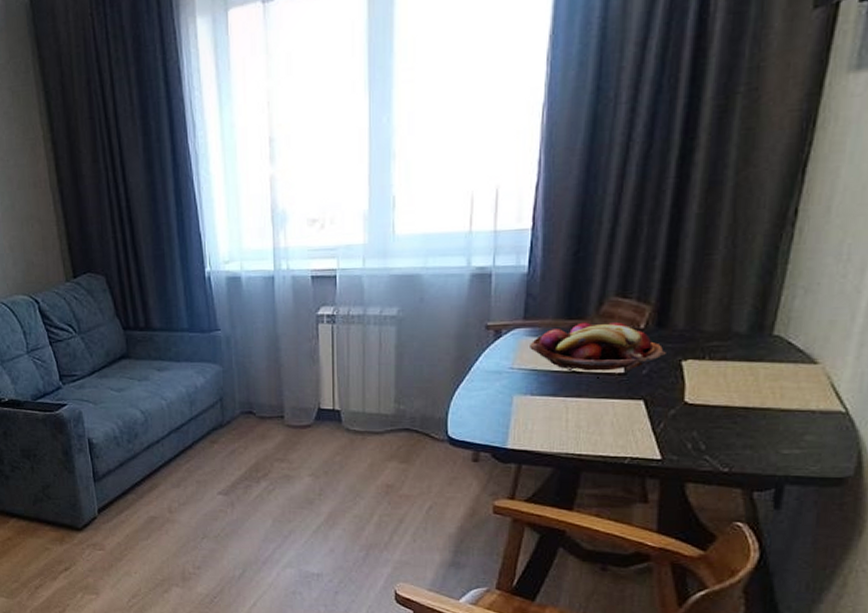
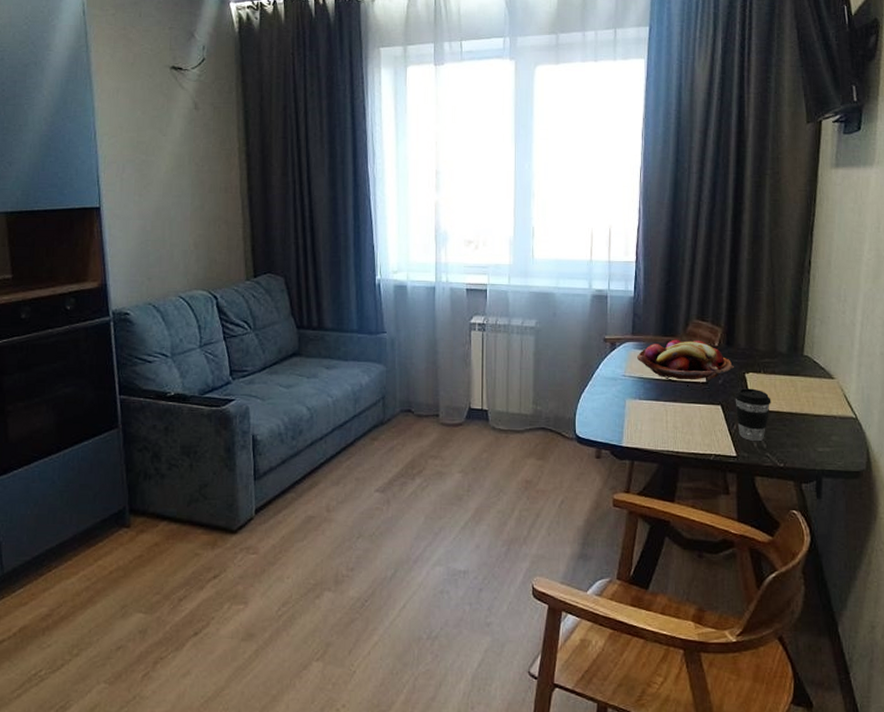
coffee cup: none [663,379,718,441] -> present [735,388,771,441]

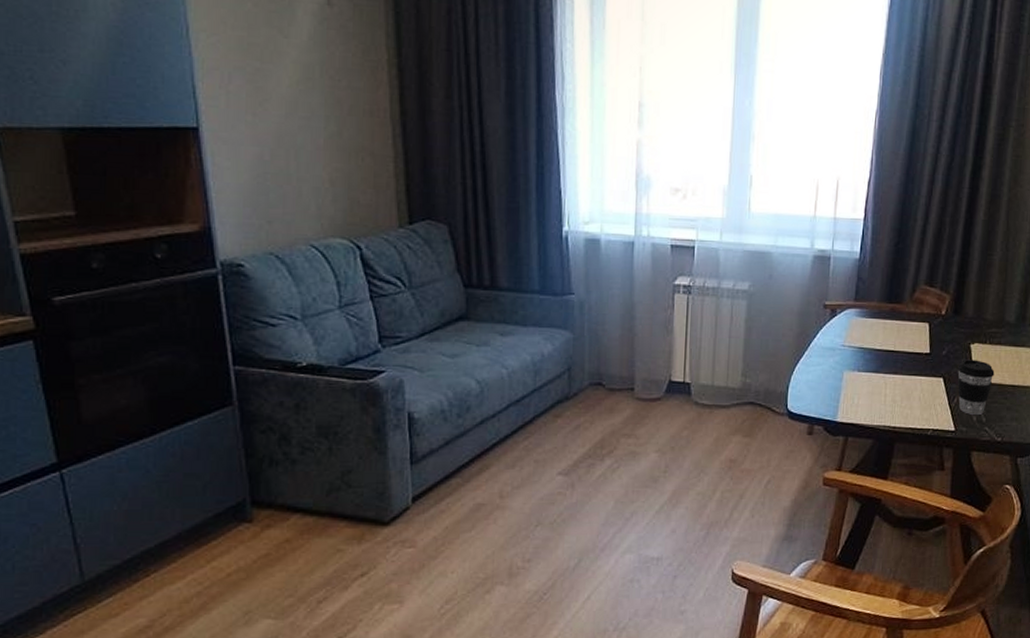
fruit basket: present [637,339,734,383] -> none [858,306,960,353]

